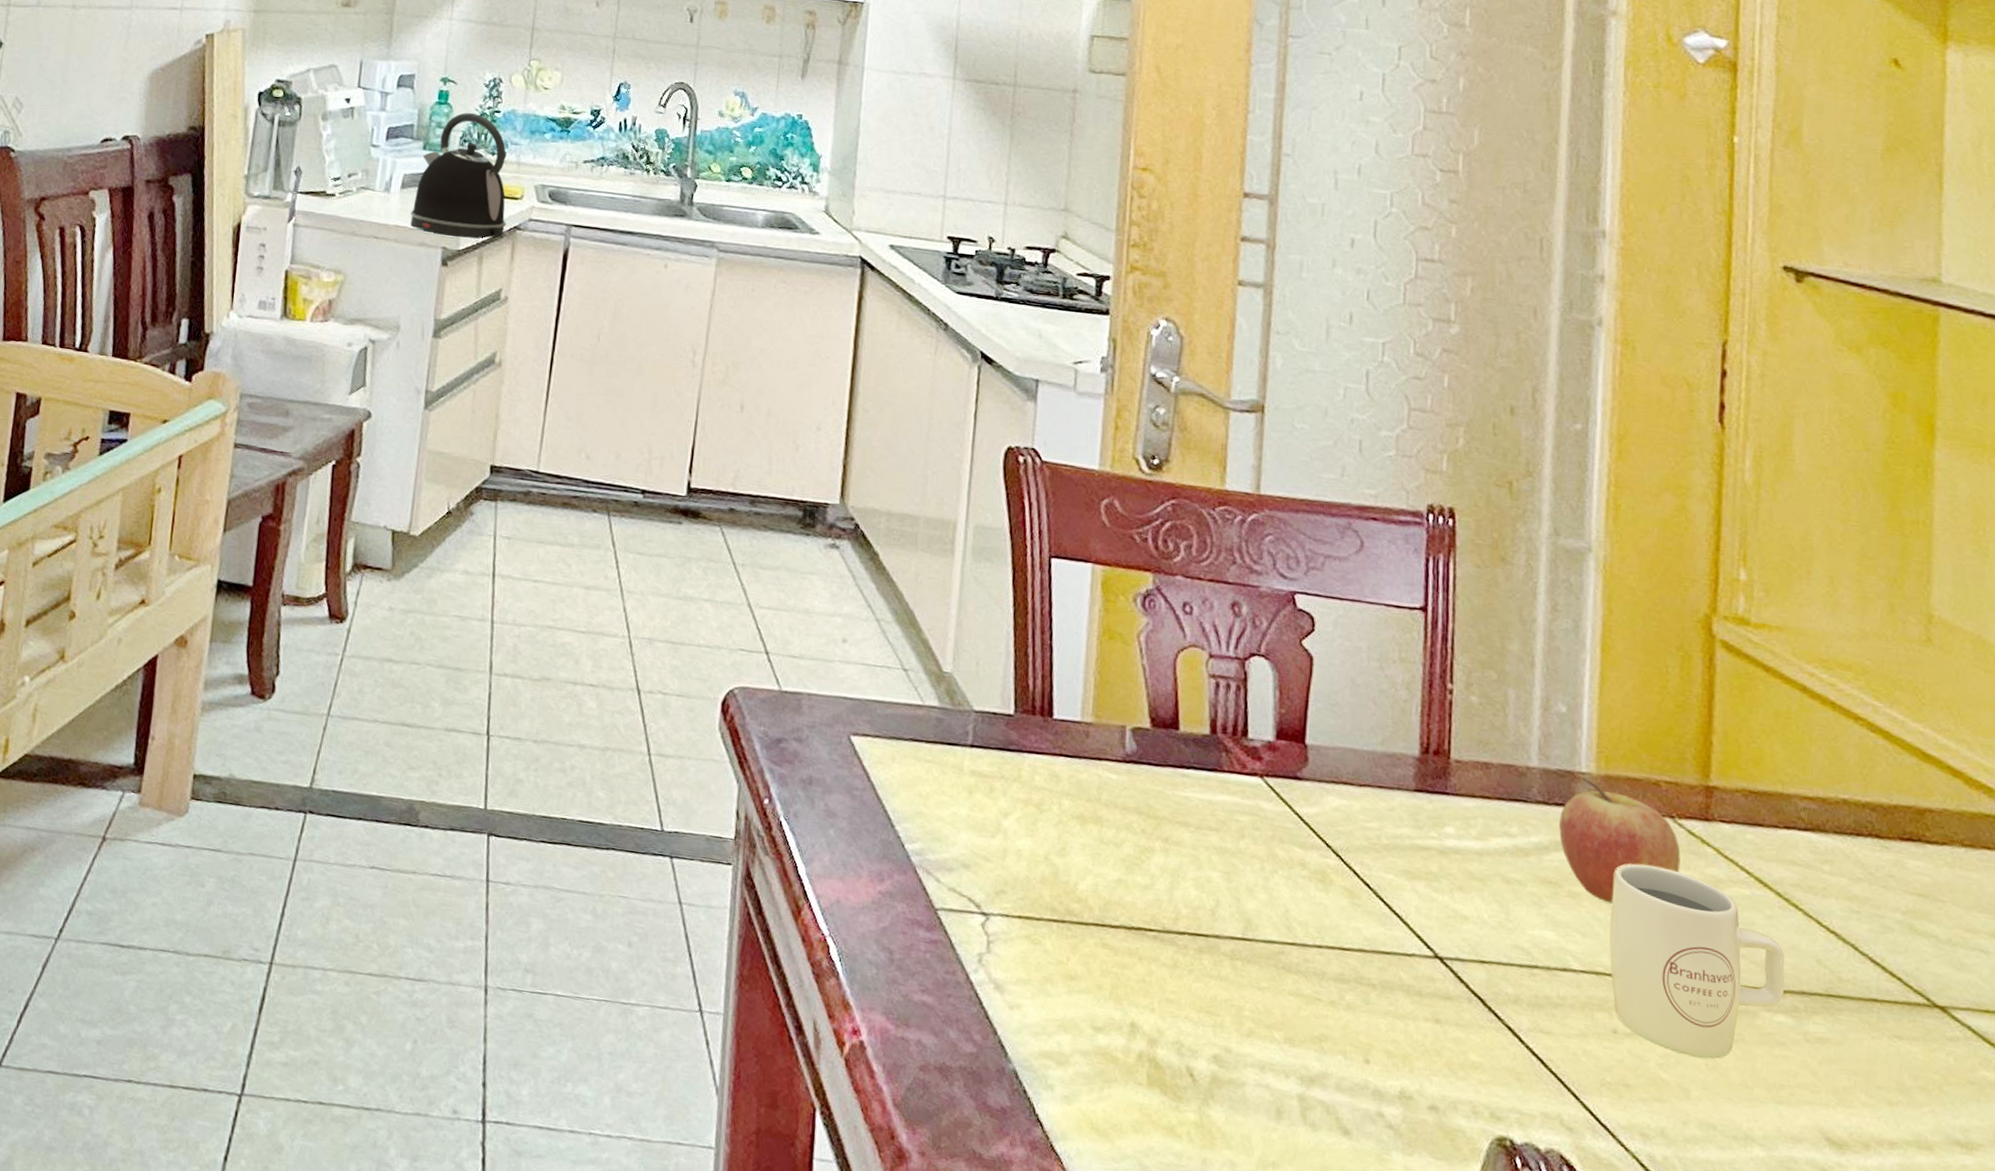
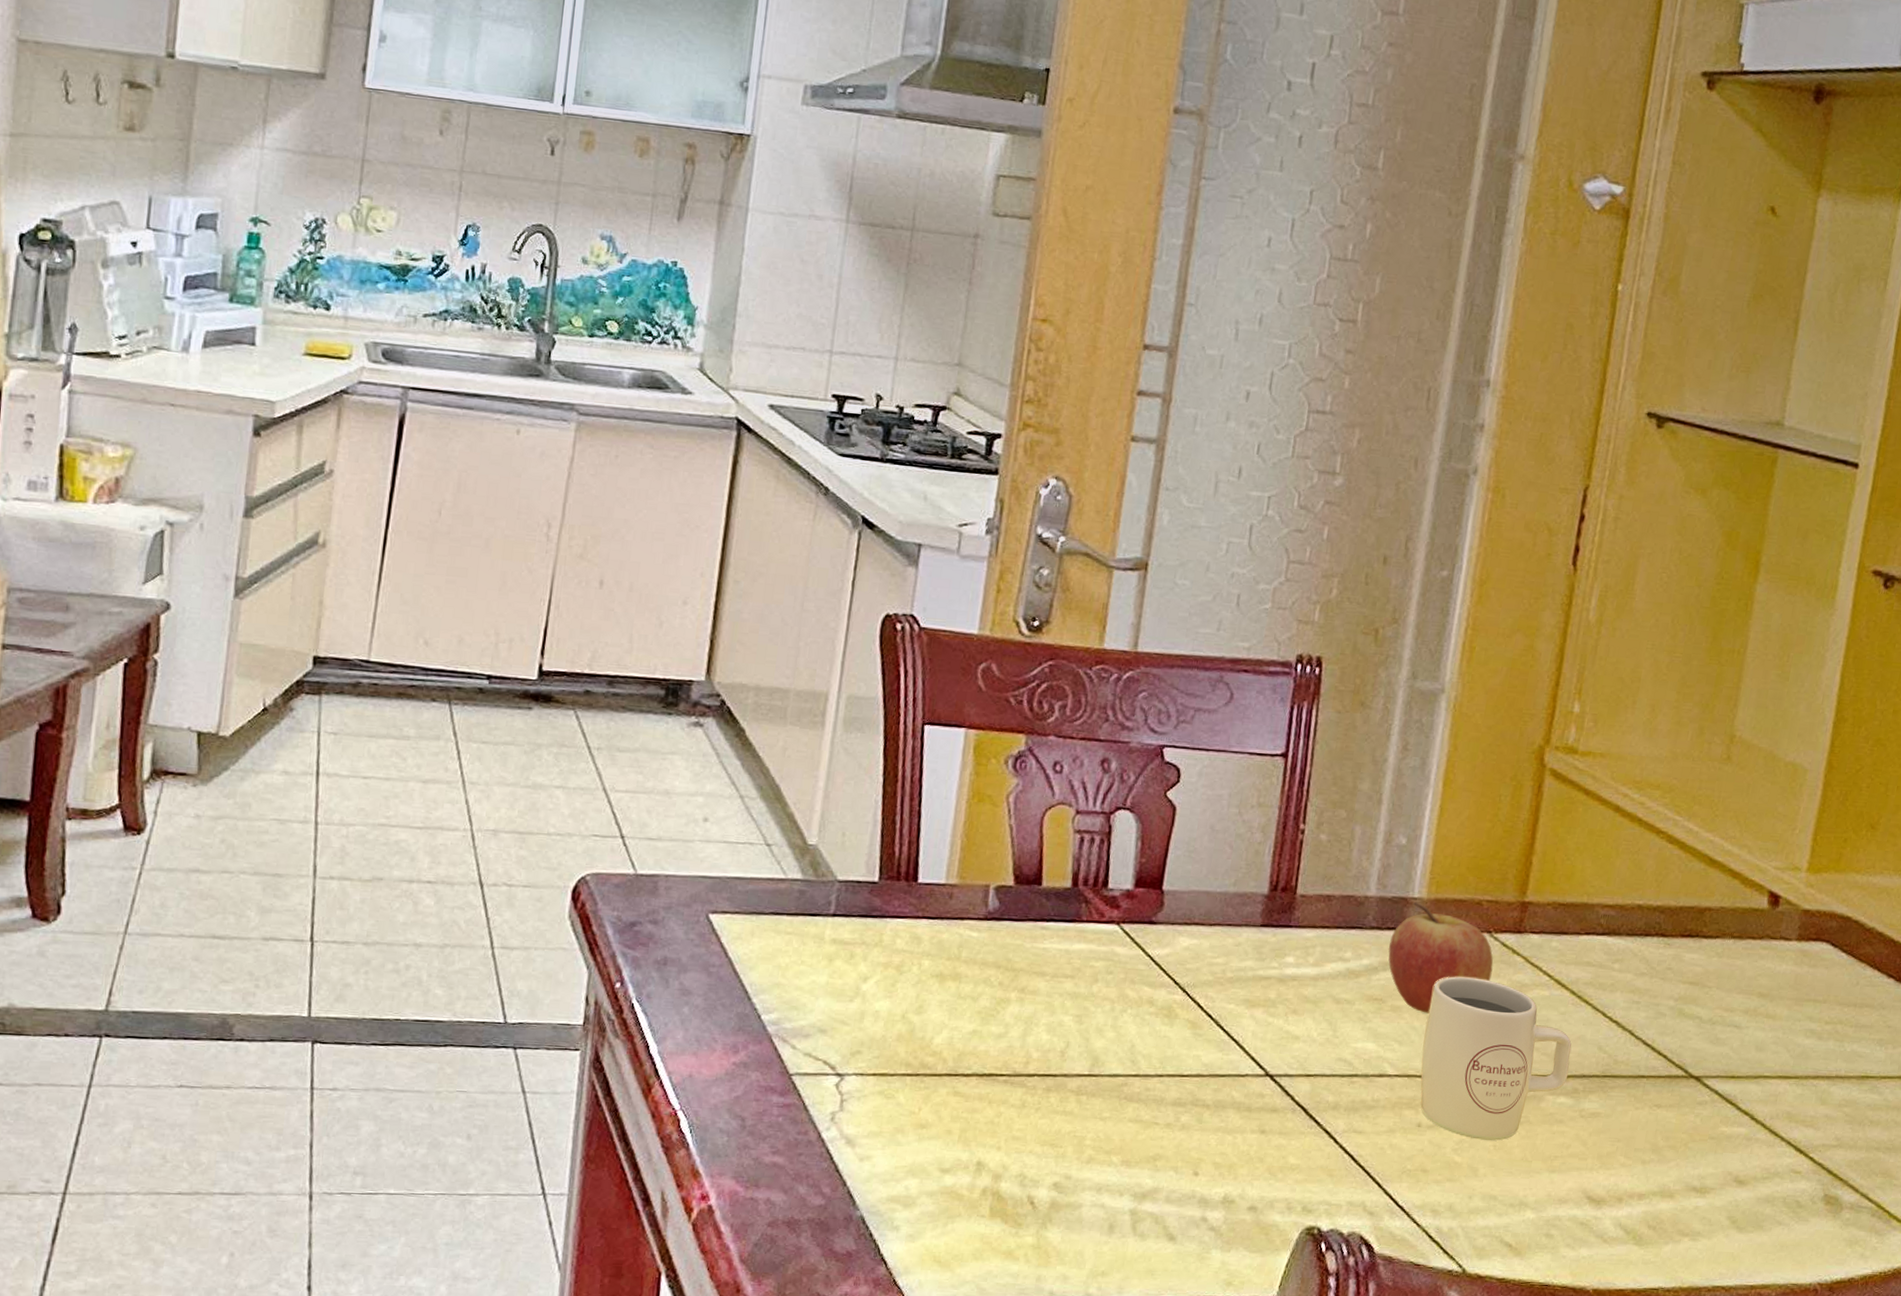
kettle: present [410,112,506,238] -> none [214,258,331,404]

